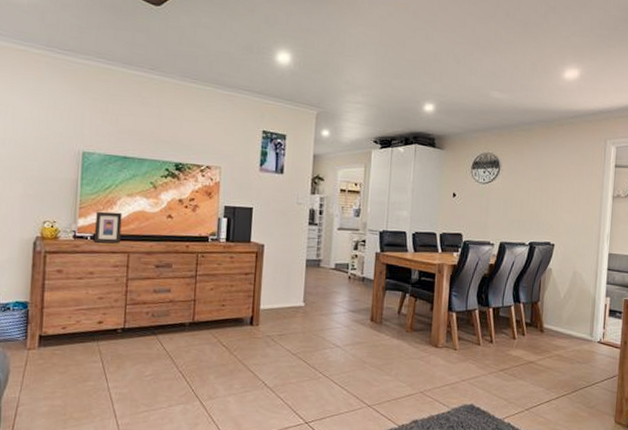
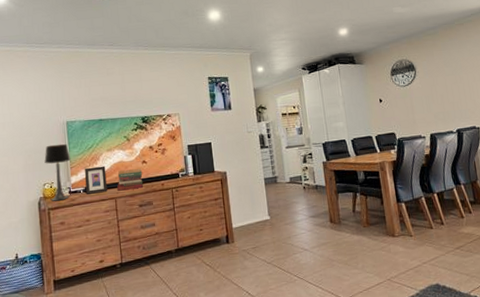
table lamp: none [48,176,82,245] -> present [44,144,71,202]
books: none [132,222,166,247] -> present [117,169,143,191]

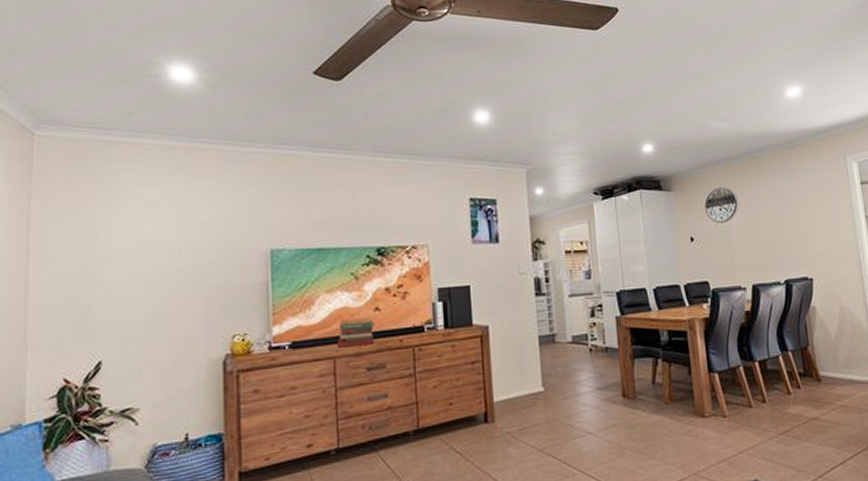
table lamp: present [44,144,71,202] -> none [236,280,274,360]
picture frame: present [85,166,108,194] -> none [293,312,324,352]

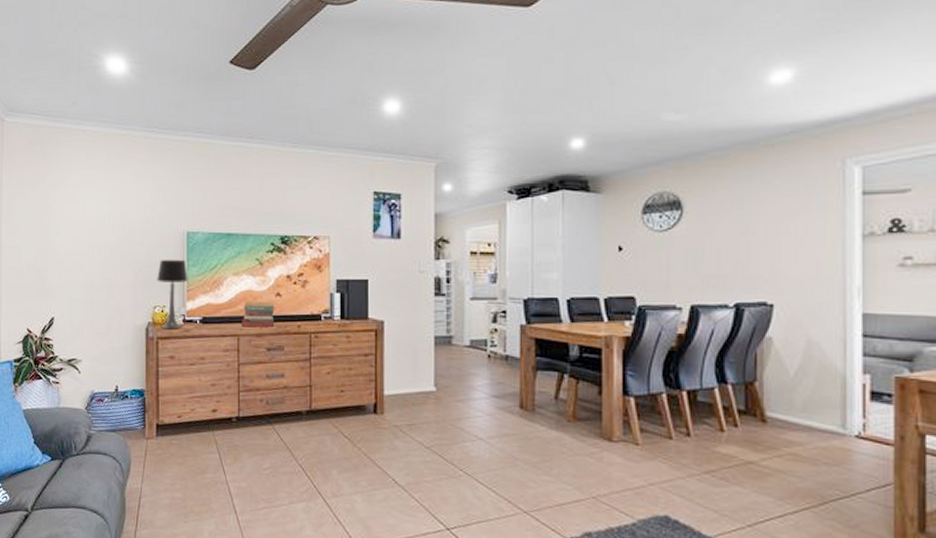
table lamp: none [236,280,274,360] -> present [157,259,188,330]

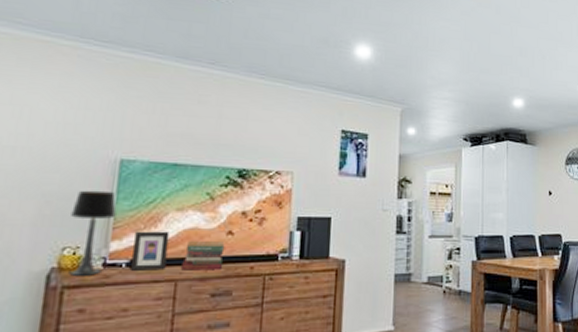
picture frame: none [204,293,230,327] -> present [131,231,170,271]

